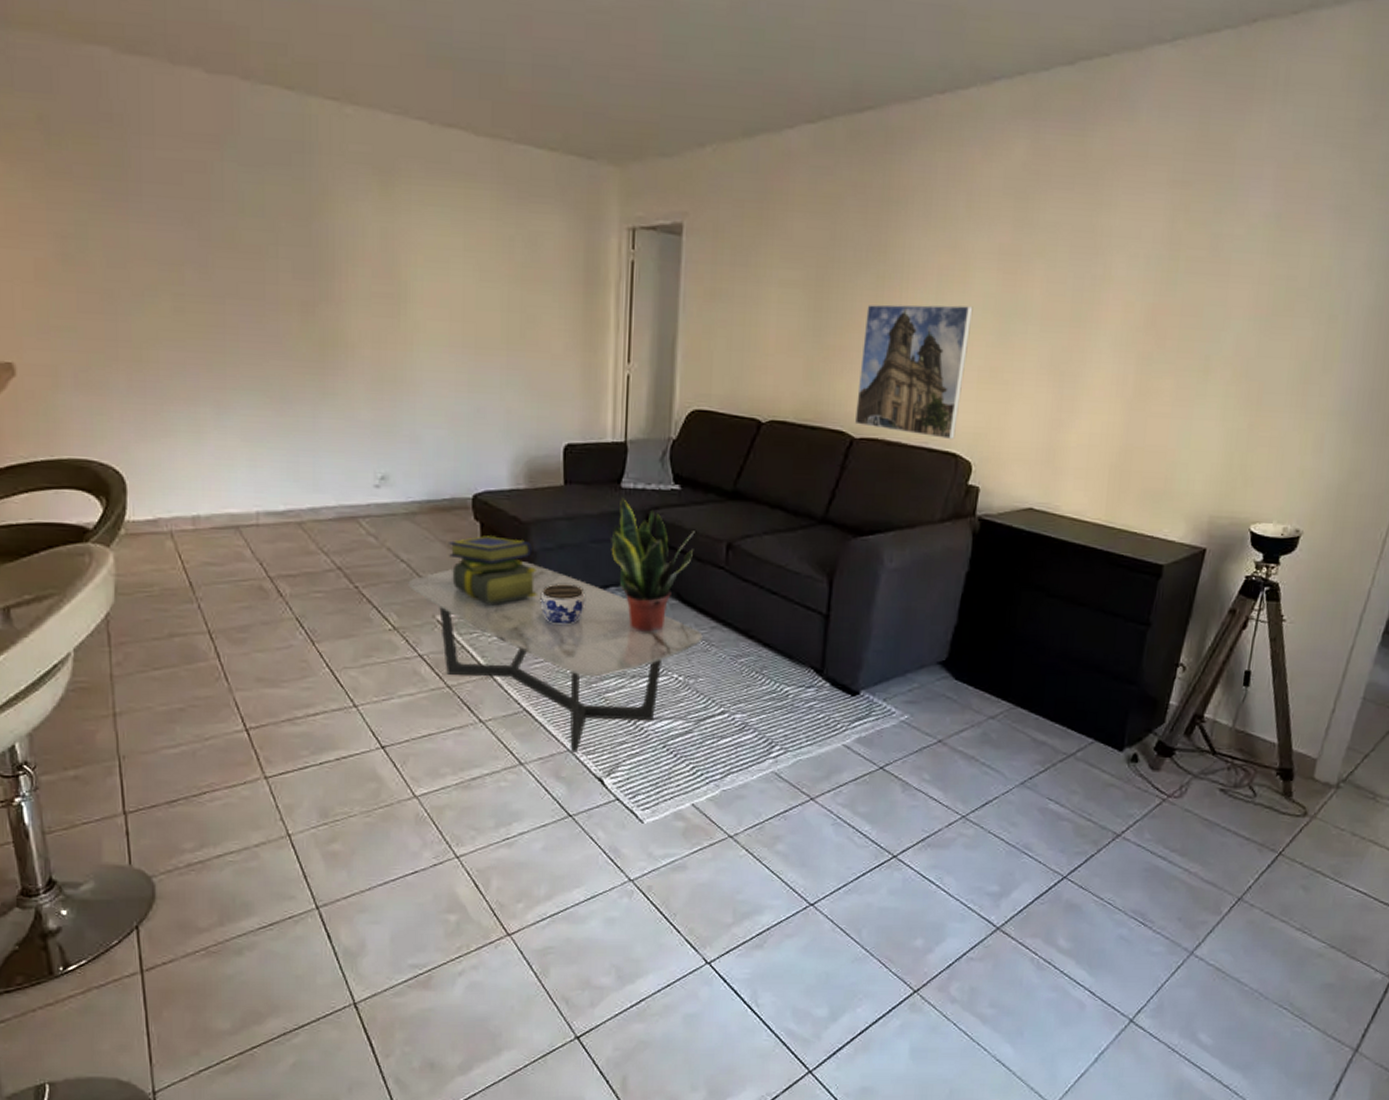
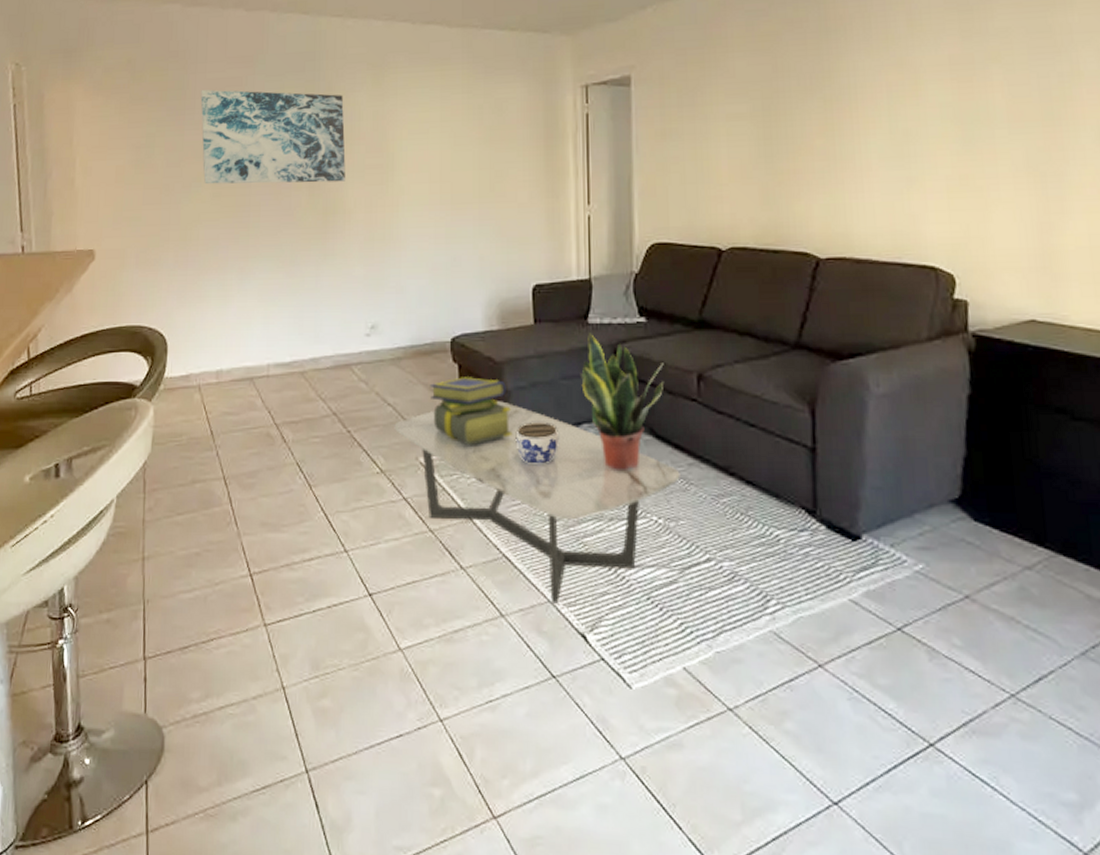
wall art: none [149,172,347,309] -> present [200,89,346,185]
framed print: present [854,304,973,440] -> none [817,118,931,253]

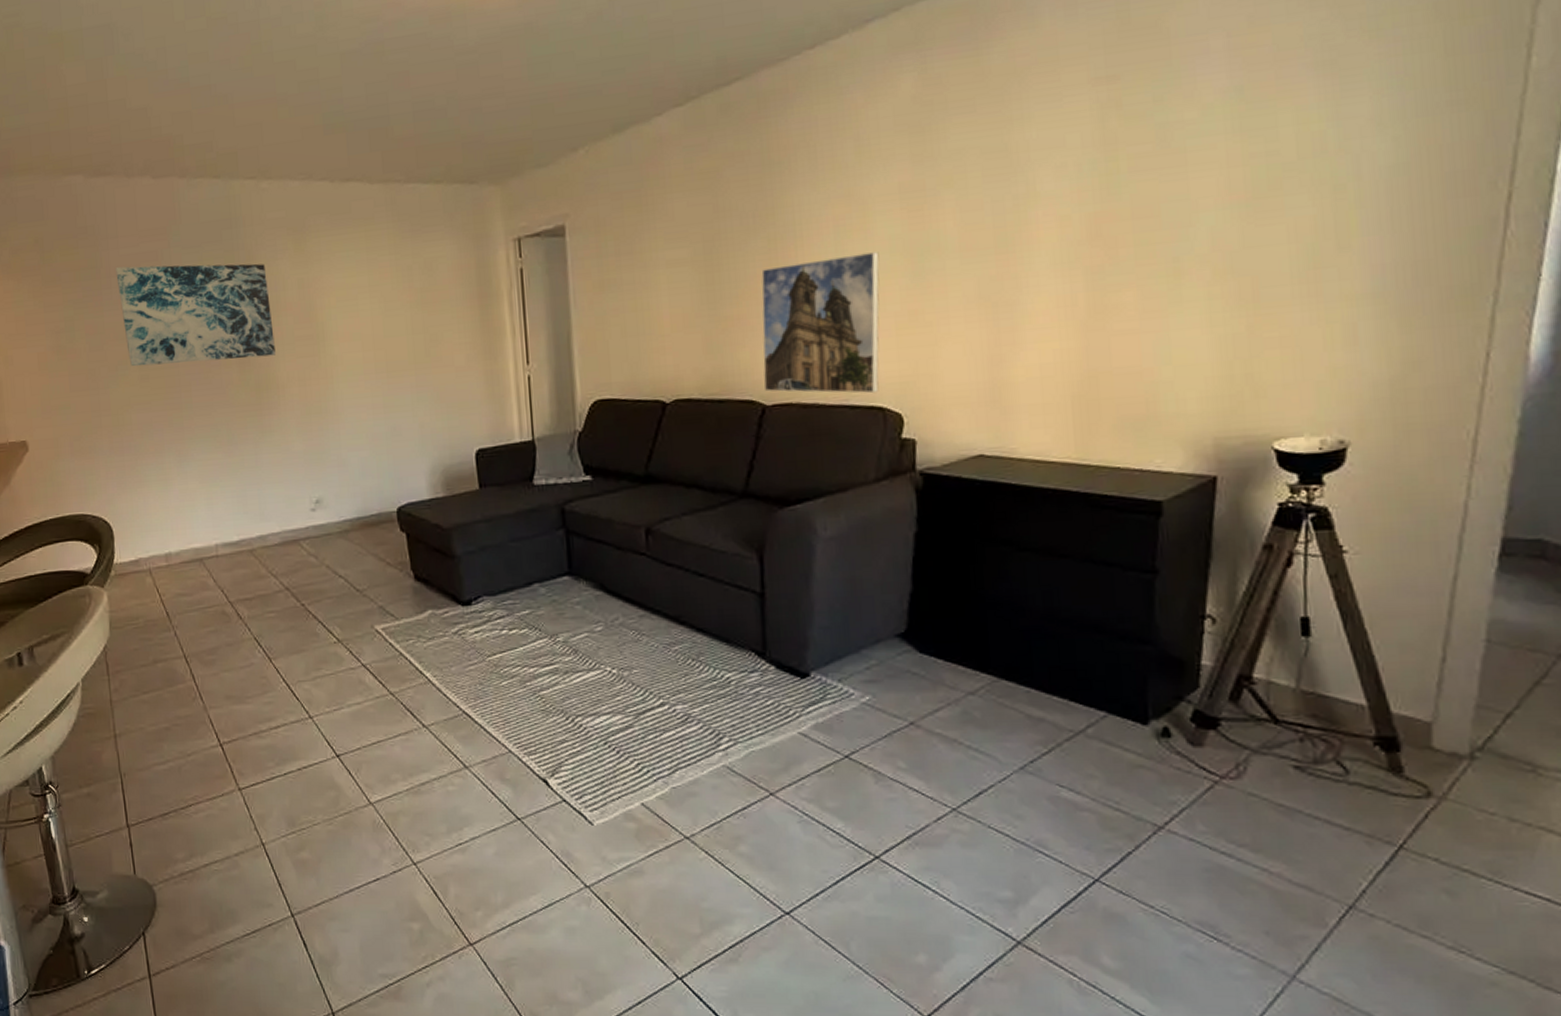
coffee table: present [394,401,680,604] -> none [347,566,632,753]
stack of books: present [429,377,513,445] -> none [379,545,465,611]
jar: present [515,422,558,464] -> none [468,584,511,625]
potted plant: present [581,333,664,471] -> none [529,494,612,626]
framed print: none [817,118,931,253] -> present [761,252,880,394]

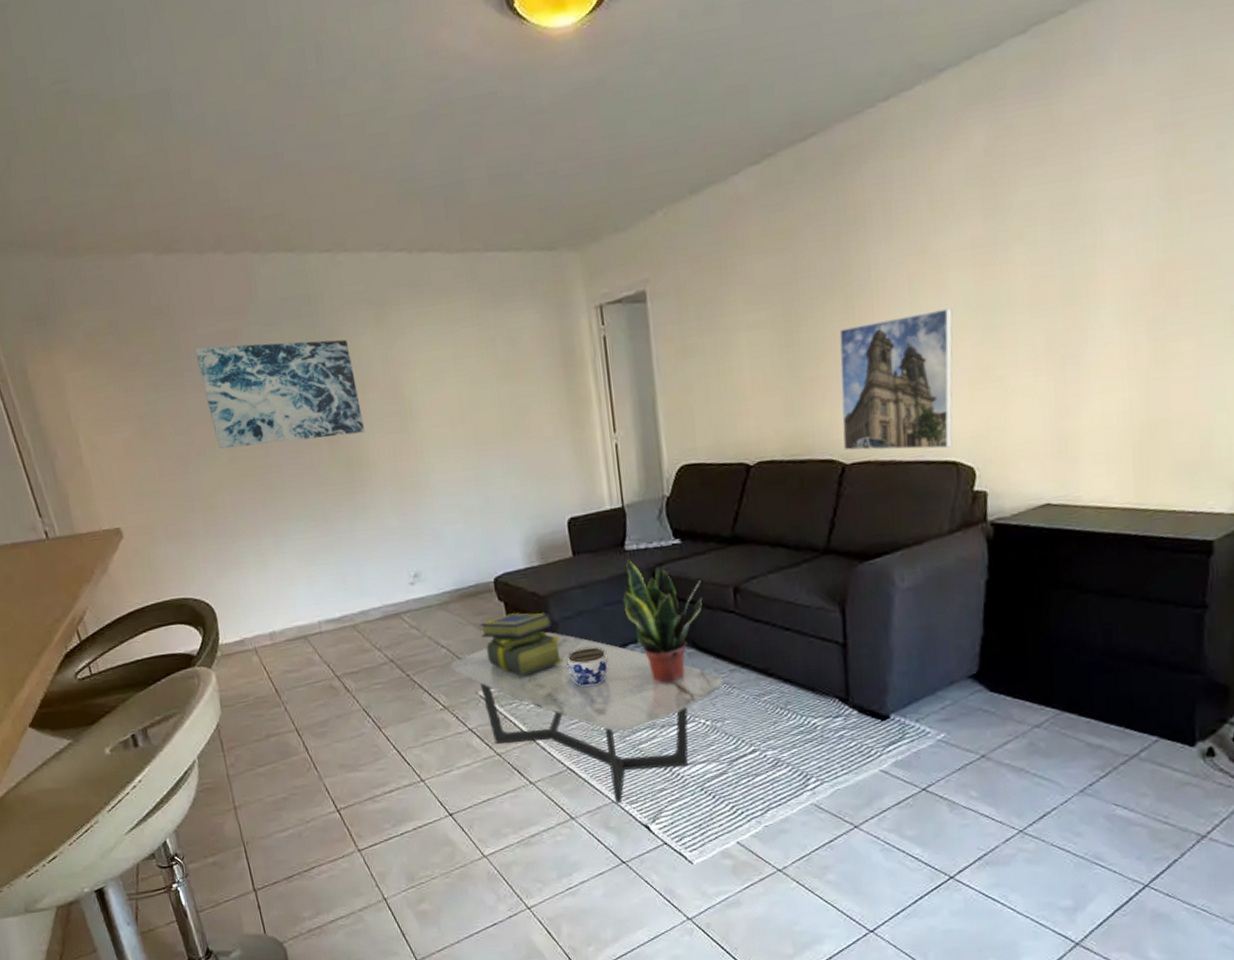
coffee table: none [347,566,632,753] -> present [450,632,724,803]
stack of books: none [379,545,465,611] -> present [479,613,564,675]
jar: none [468,584,511,625] -> present [567,647,608,686]
potted plant: none [529,494,612,626] -> present [623,559,702,684]

